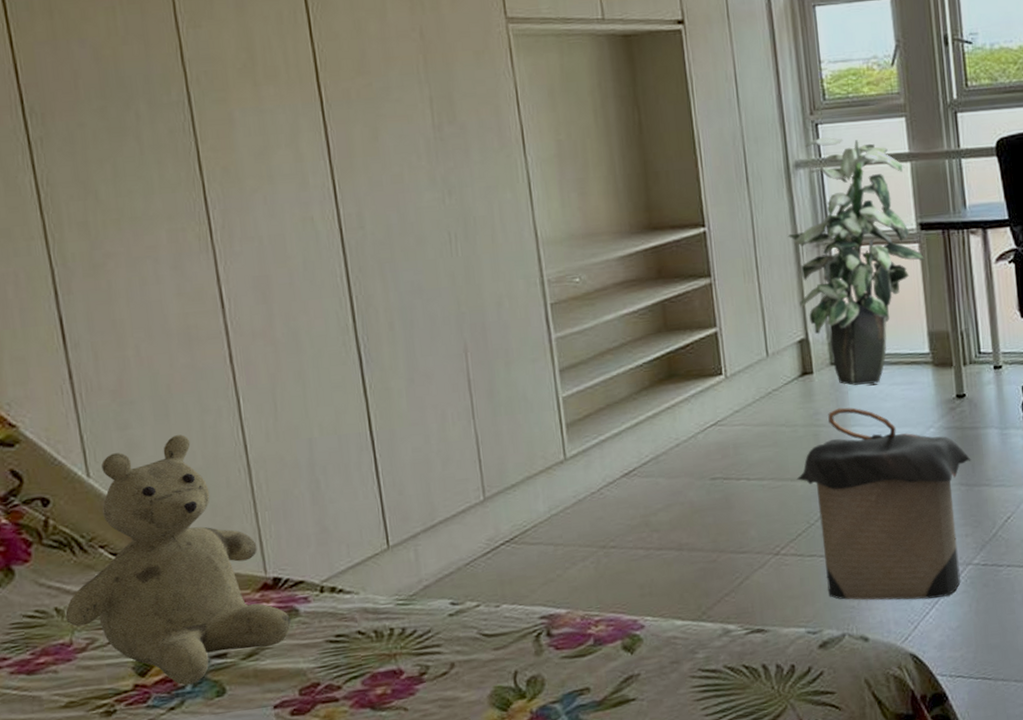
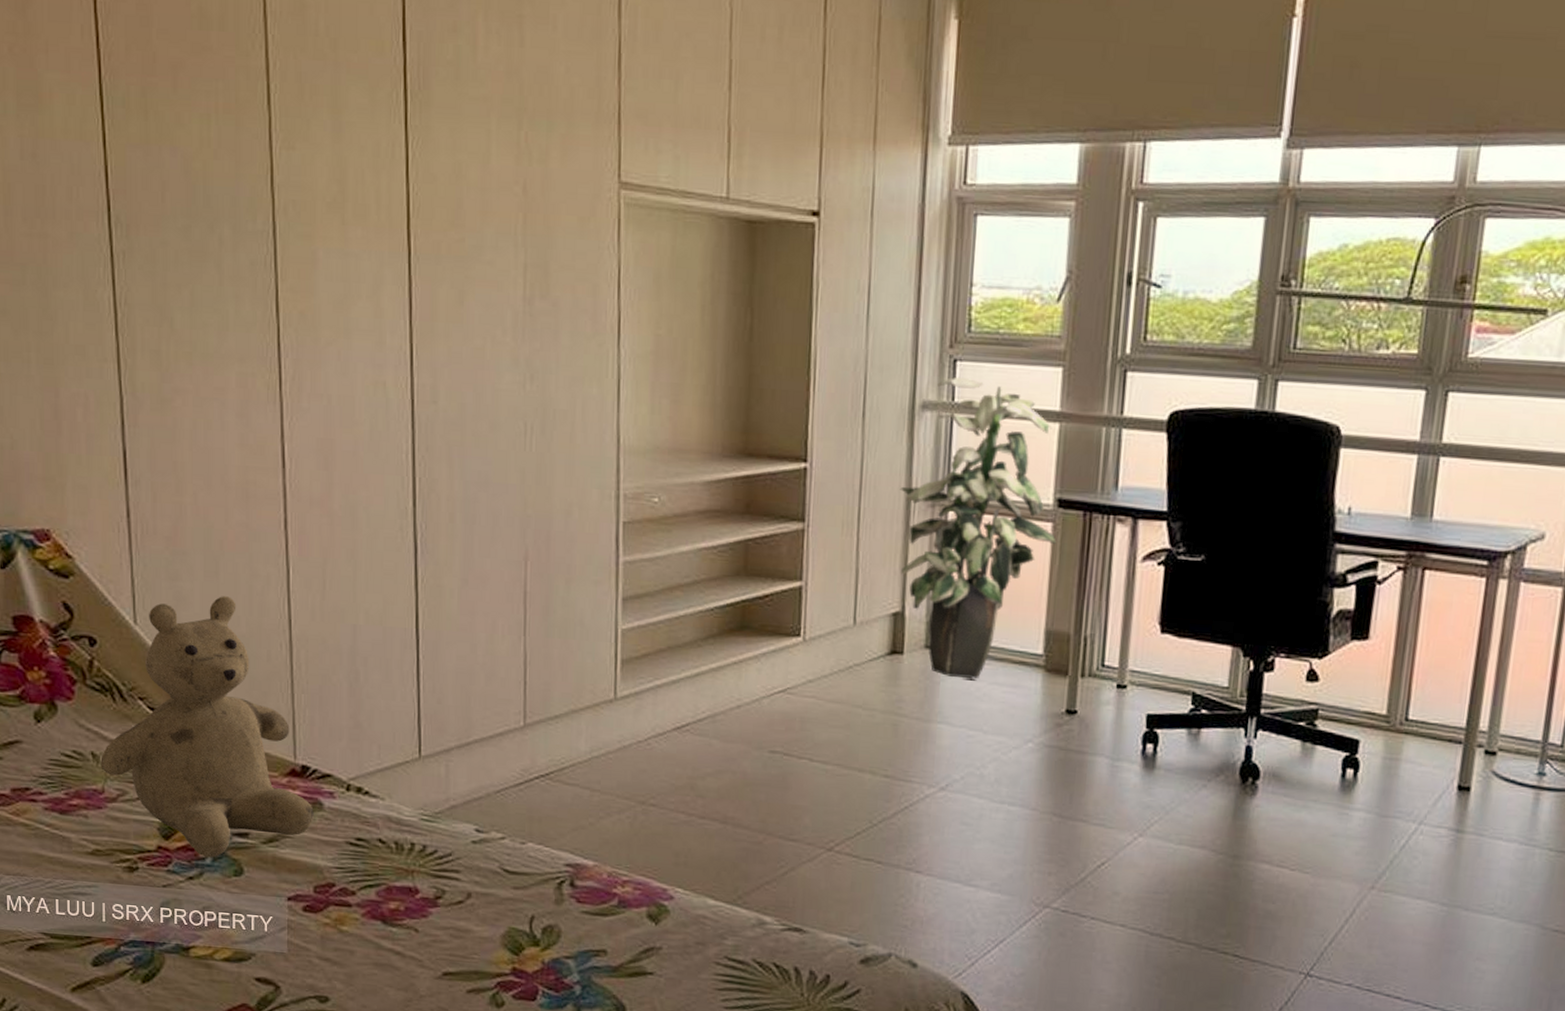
laundry hamper: present [796,407,971,600] -> none [865,699,1071,937]

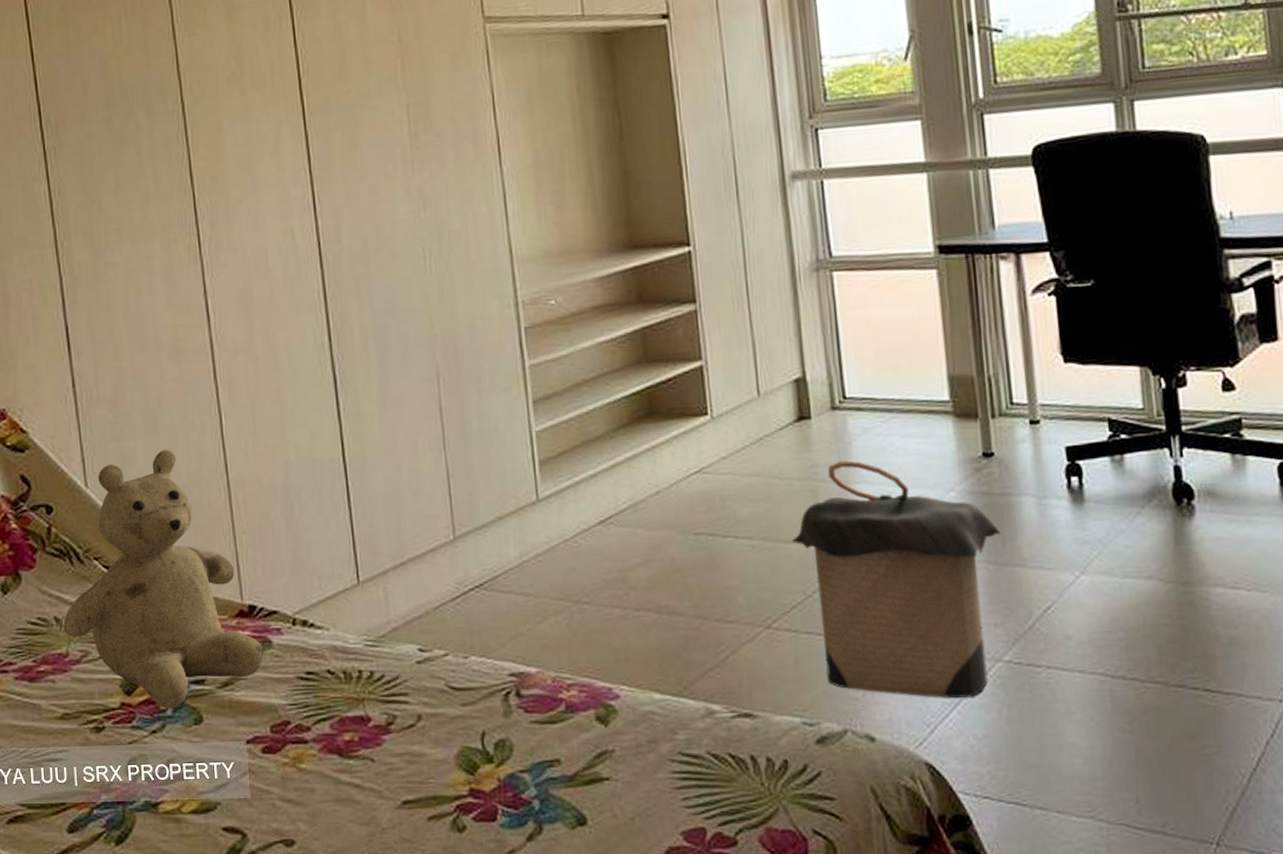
laundry hamper: none [865,699,1071,937] -> present [791,460,1001,699]
indoor plant: present [899,377,1056,678] -> none [782,144,944,435]

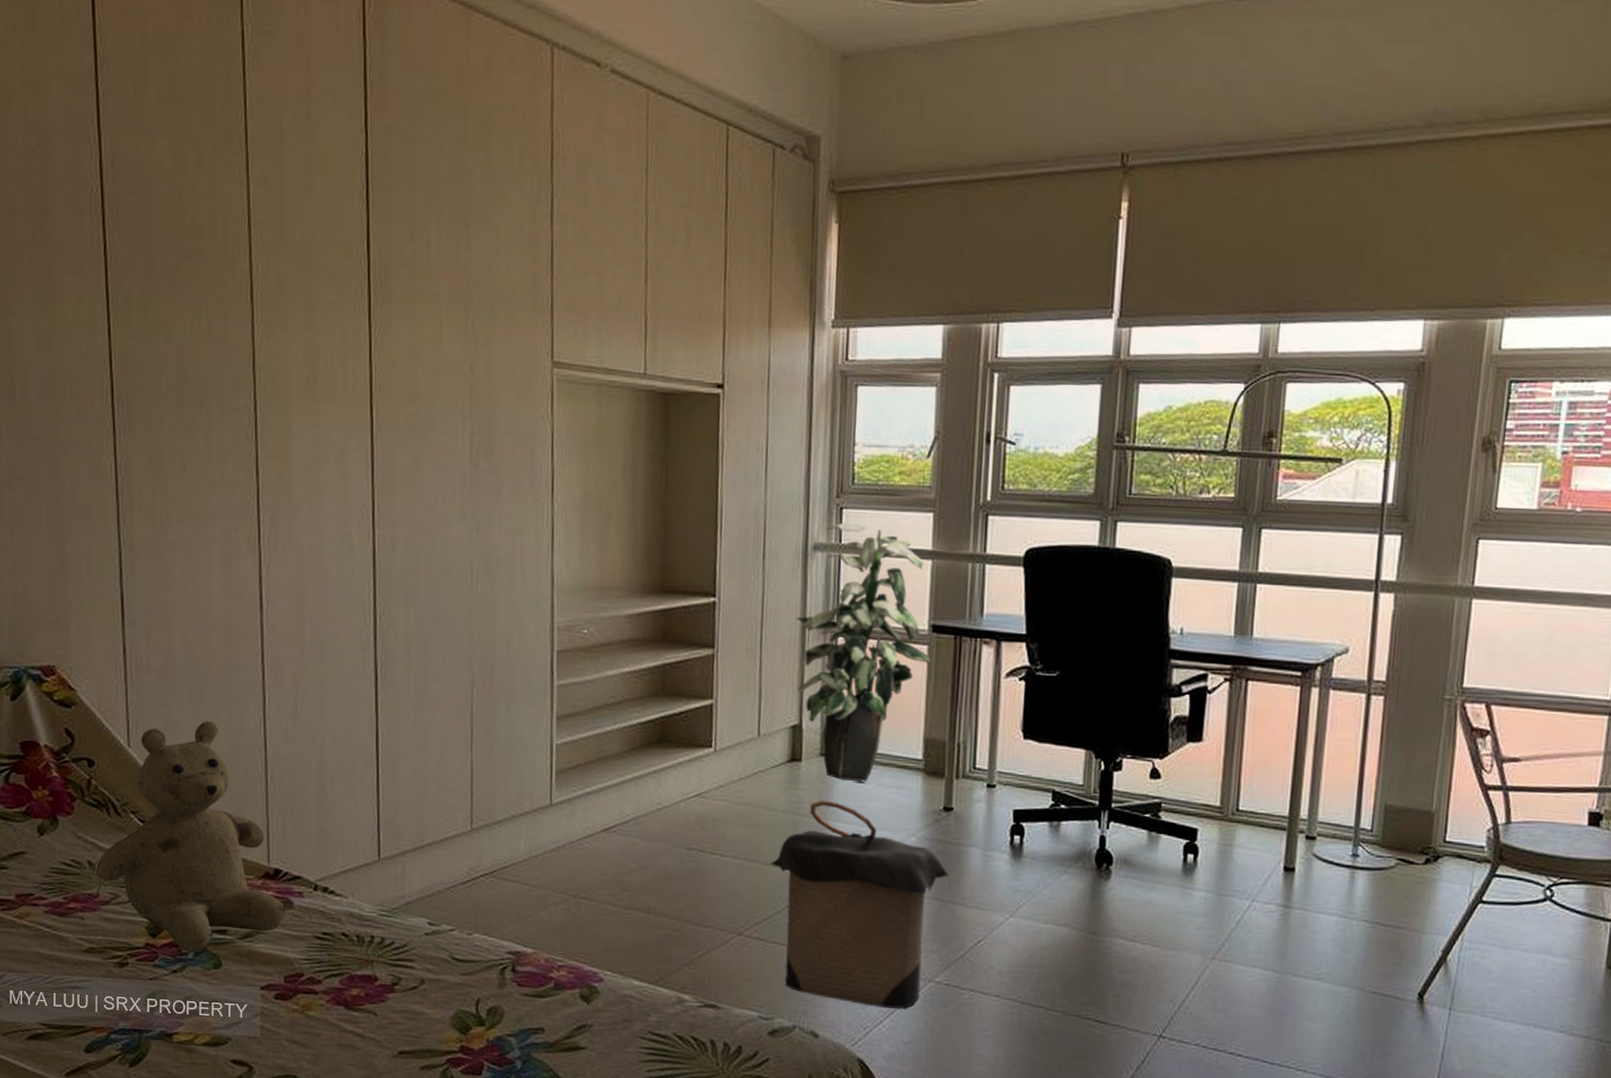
indoor plant: none [782,144,944,435] -> present [796,523,932,781]

